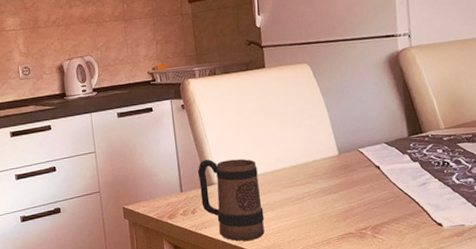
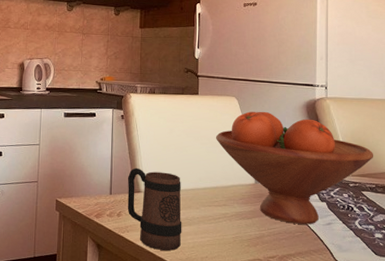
fruit bowl: none [290,74,469,191] -> present [216,111,374,225]

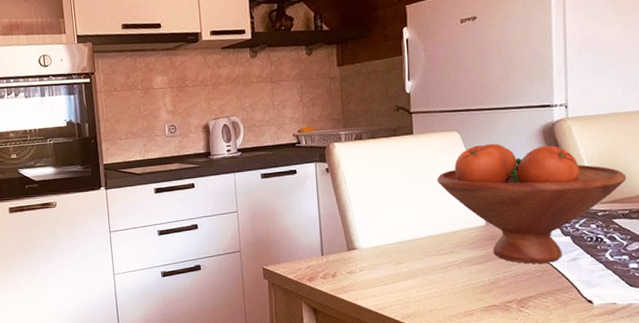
mug: present [127,167,182,251] -> none [339,223,406,308]

